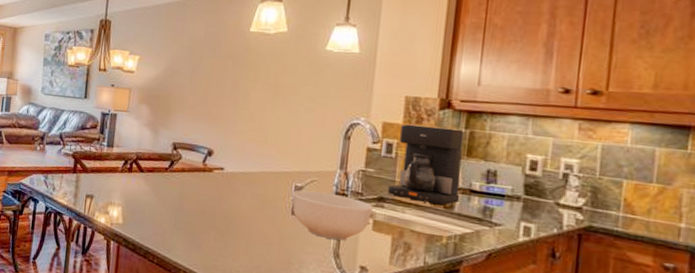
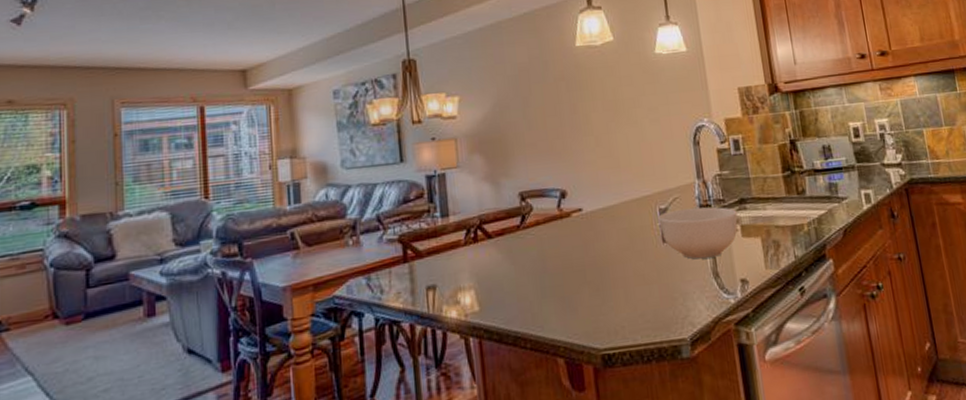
coffee maker: present [388,124,464,205] -> none [741,111,809,194]

